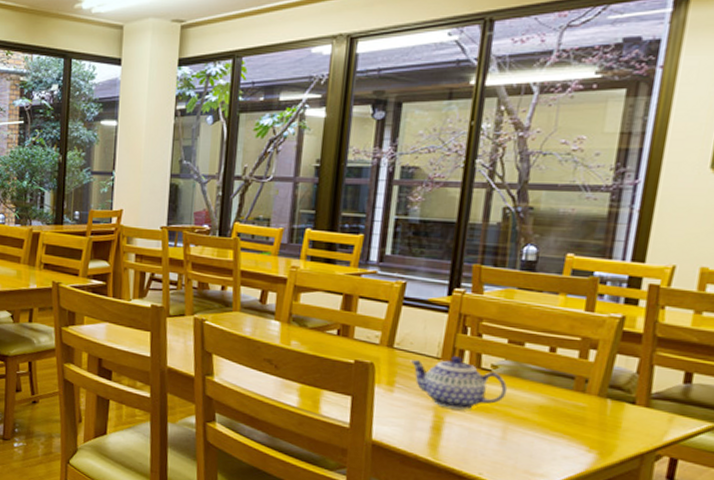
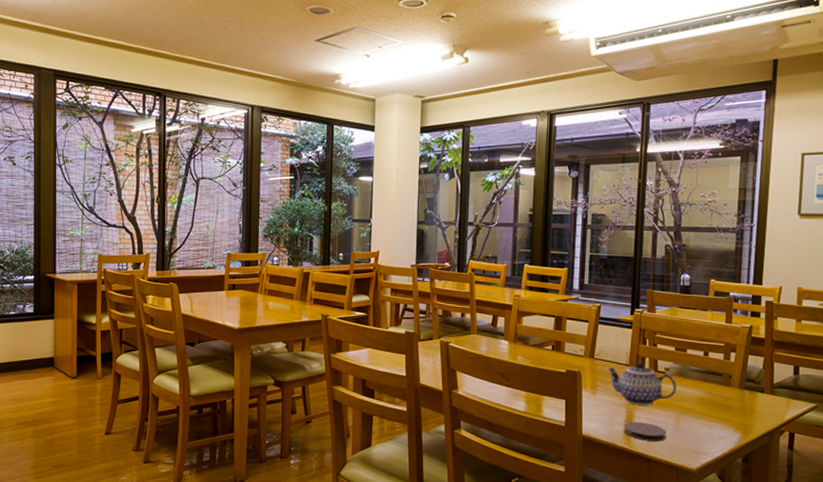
coaster: none [428,428,488,456] -> present [623,421,666,441]

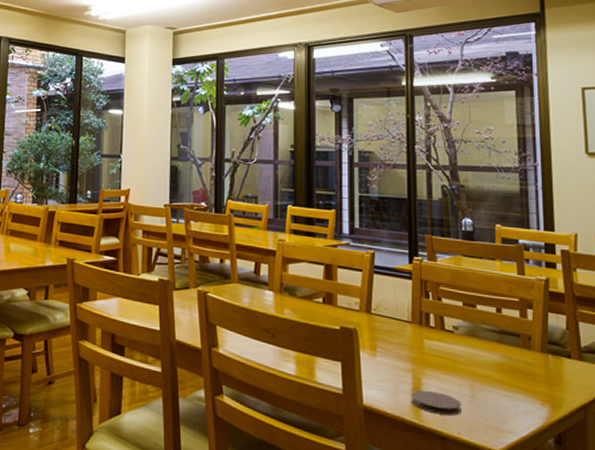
teapot: present [607,363,677,405] -> none [386,320,469,371]

